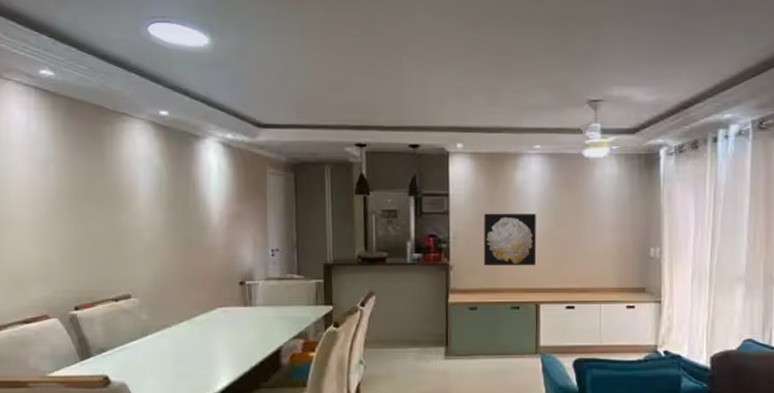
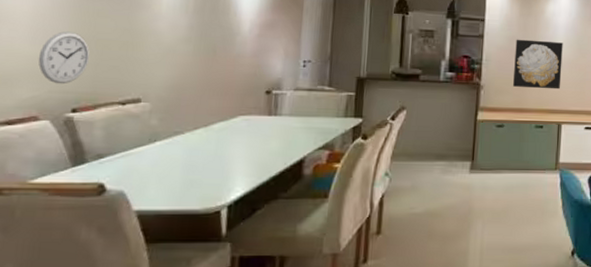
wall clock: none [42,234,84,284] -> present [38,31,90,85]

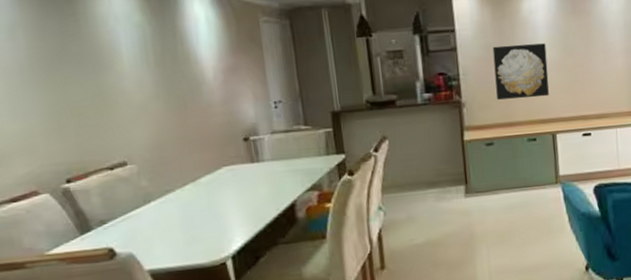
wall clock: present [38,31,90,85] -> none [22,103,70,158]

